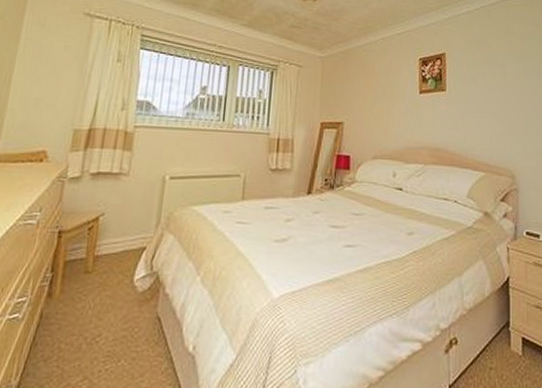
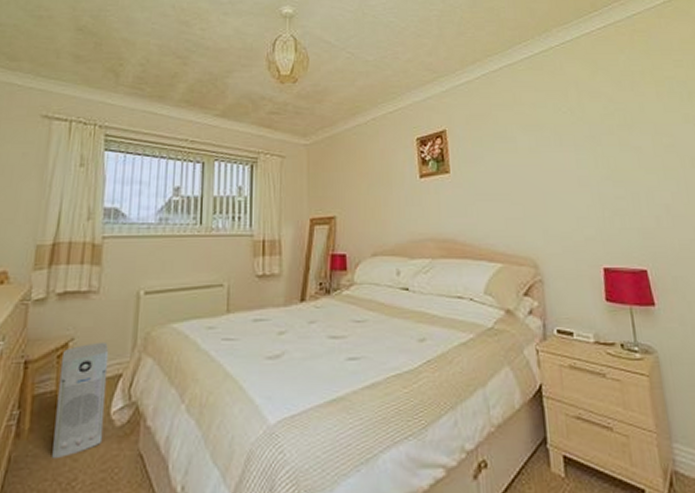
air purifier: none [80,218,135,318] -> present [52,341,109,460]

